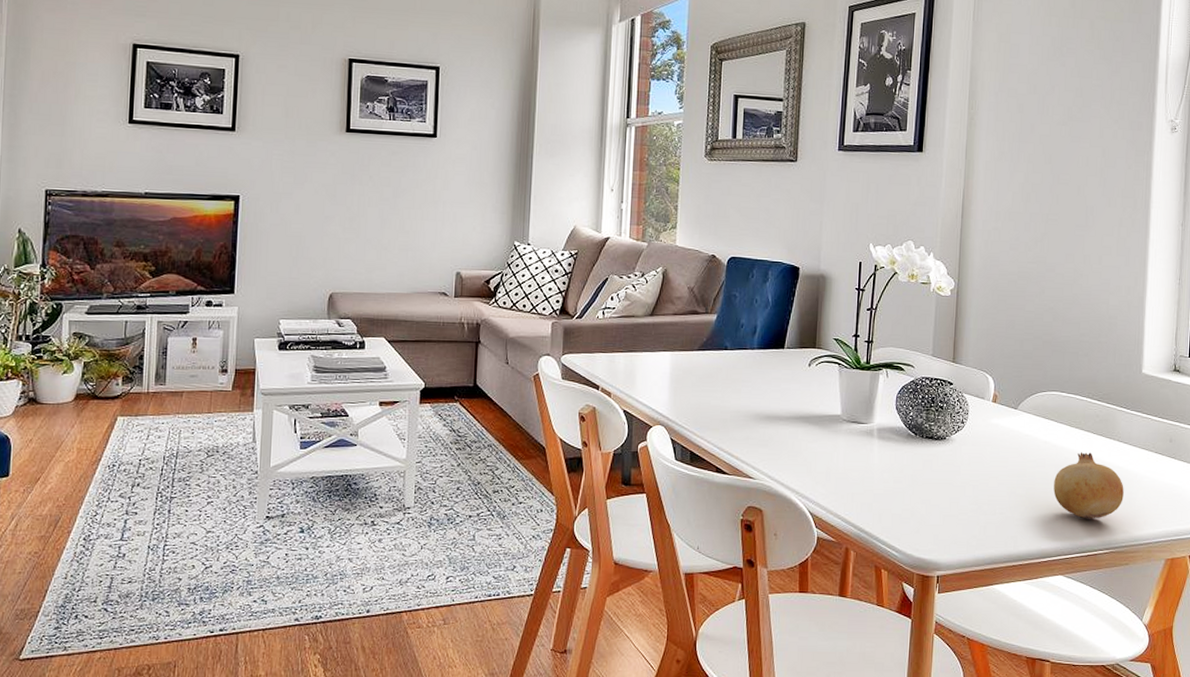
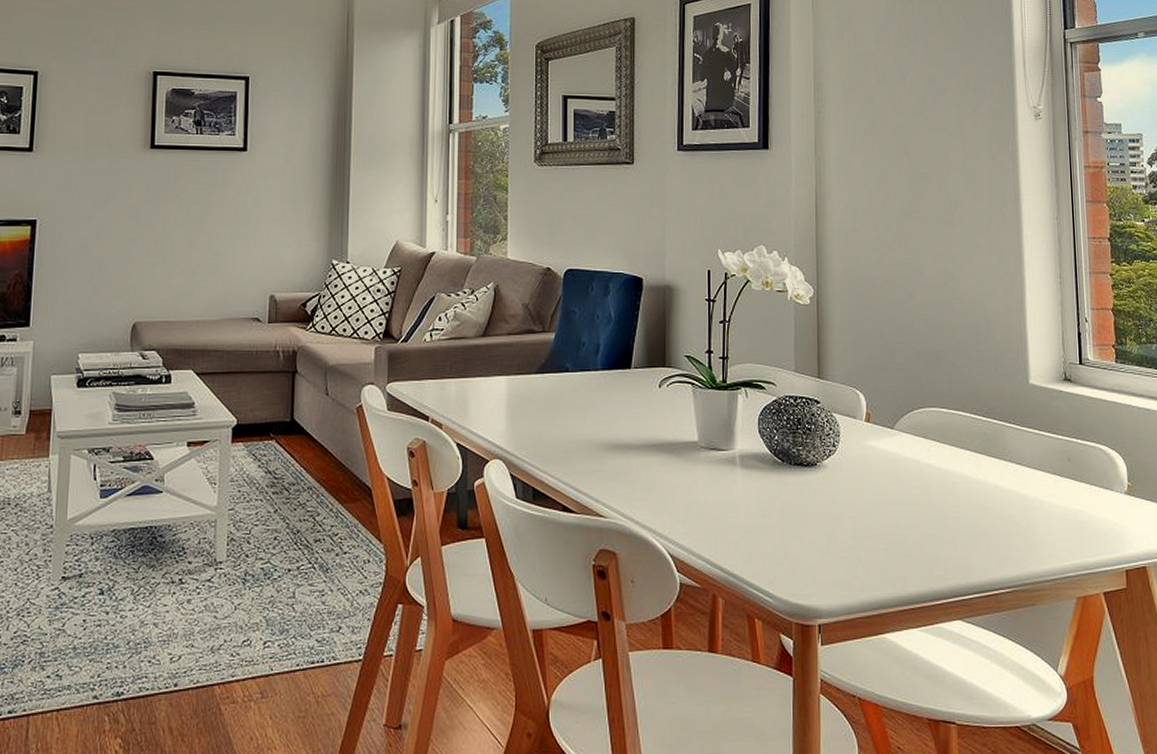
fruit: present [1053,452,1124,519] -> none [942,476,1022,553]

